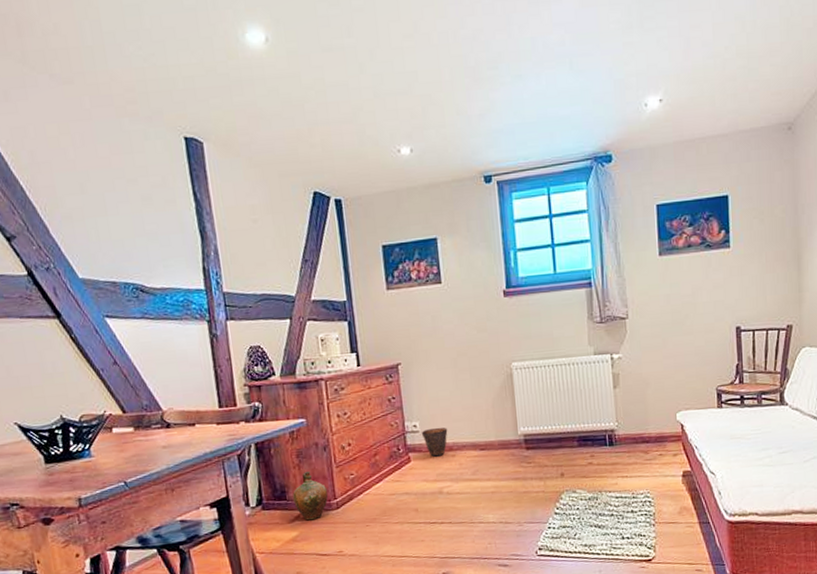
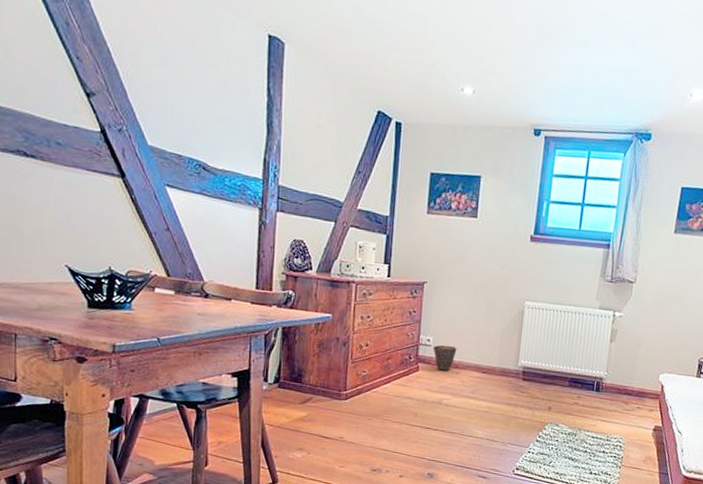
ceramic jug: present [293,470,328,521] -> none [308,360,339,405]

